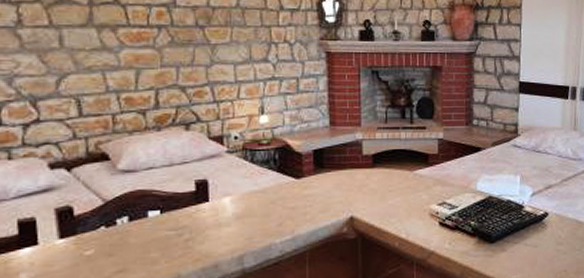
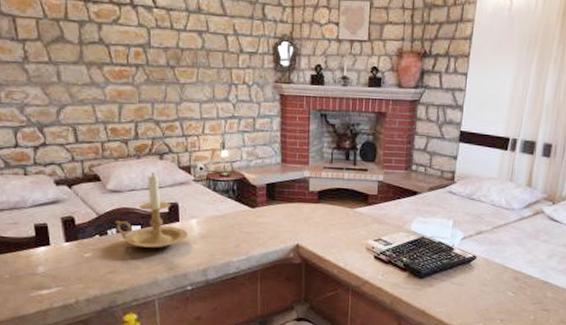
candle holder: none [126,145,220,238] -> present [114,172,188,249]

